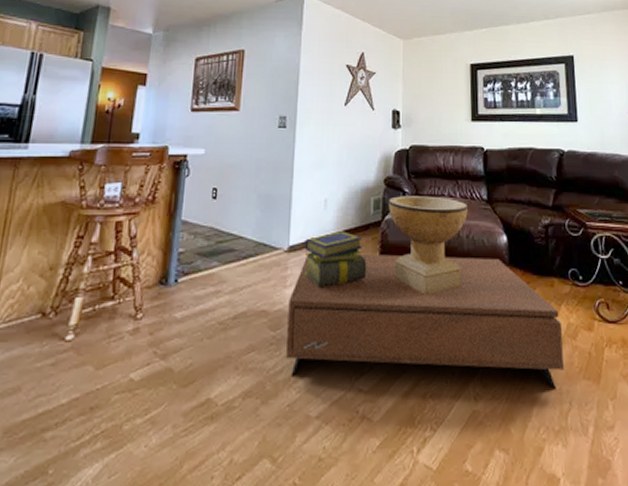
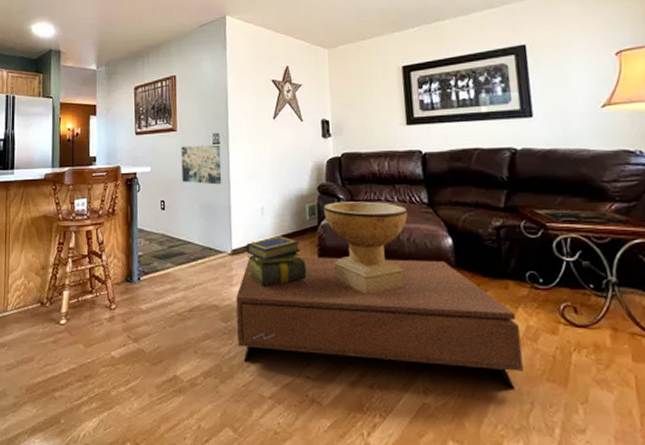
wall art: none [240,127,287,173] -> present [181,144,222,185]

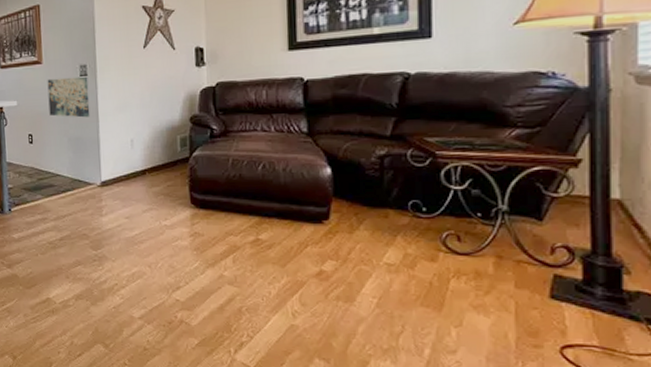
coffee table: present [236,257,523,389] -> none [106,188,397,313]
stack of books: present [246,236,307,285] -> none [115,168,177,215]
decorative bowl: present [324,201,407,296] -> none [196,131,284,225]

